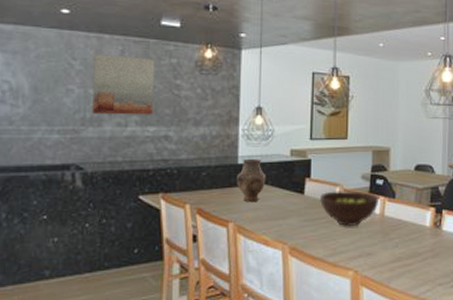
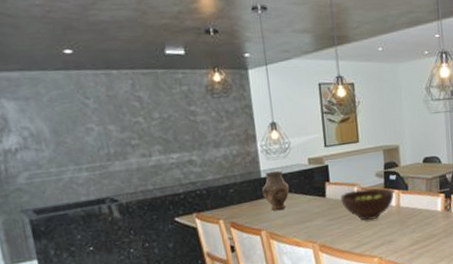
wall art: present [92,54,155,115] -> none [106,89,174,149]

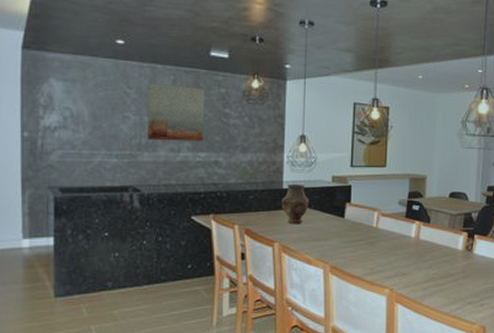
wall art: none [106,89,174,149] -> present [147,84,205,142]
fruit bowl: present [340,188,394,220] -> none [358,215,415,248]

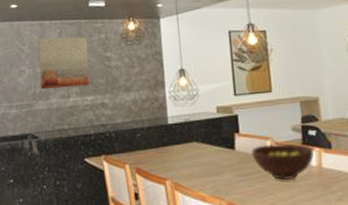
vase: present [282,183,309,225] -> none [169,117,197,160]
fruit bowl: none [358,215,415,248] -> present [251,143,315,180]

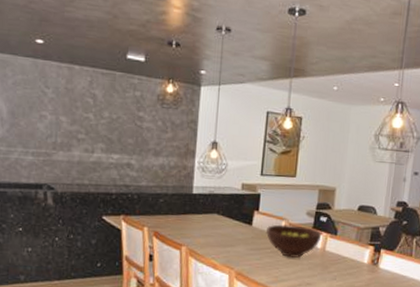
wall art: present [38,37,90,90] -> none [63,84,121,144]

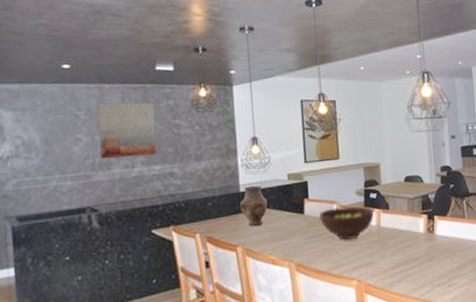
wall art: none [63,84,121,144] -> present [97,102,158,160]
vase: none [191,189,218,230] -> present [240,185,268,227]

